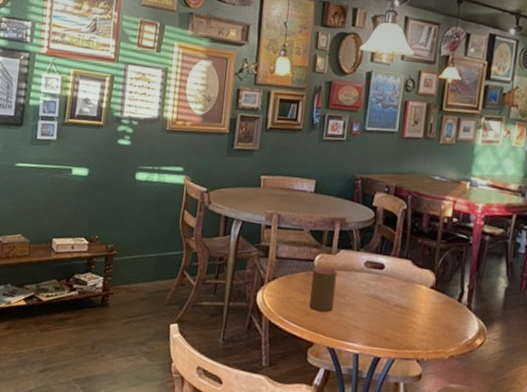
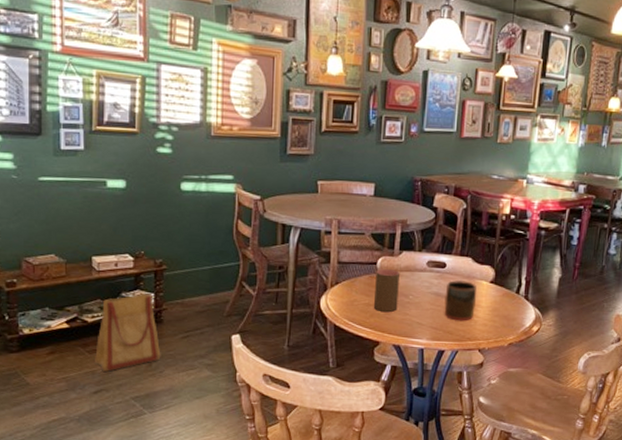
shopping bag: none [45,277,104,351] -> present [95,293,161,372]
mug: none [381,283,417,327] -> present [444,279,477,320]

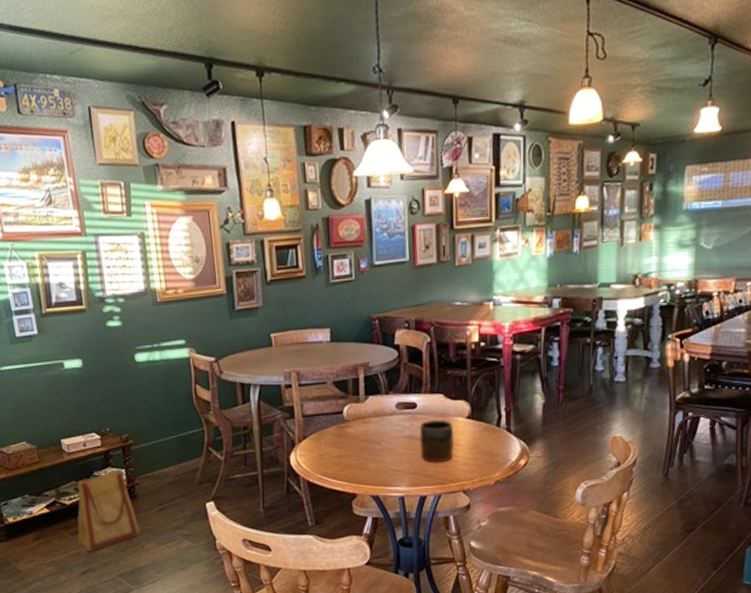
cup: present [373,269,400,313] -> none [343,416,371,463]

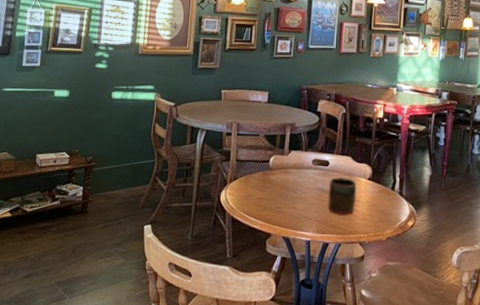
shopping bag: present [77,470,141,552] -> none [29,187,84,258]

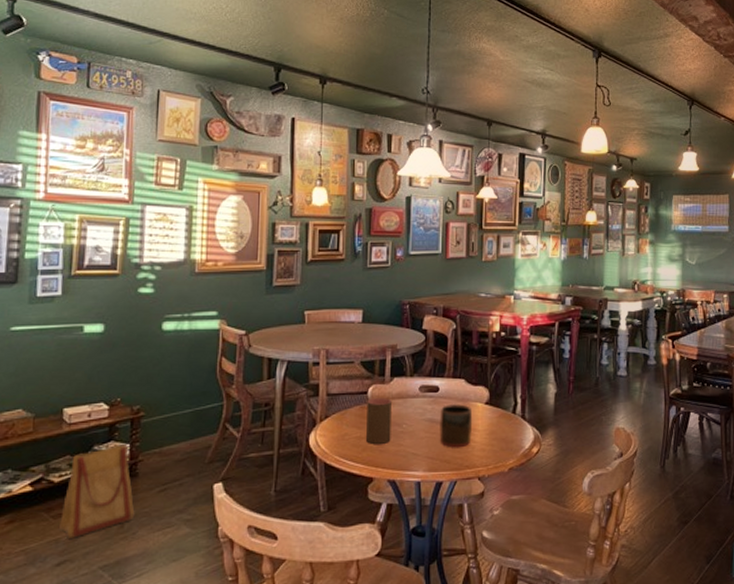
shopping bag: none [29,187,84,258] -> present [60,445,135,539]
cup: none [266,166,289,207] -> present [365,398,391,445]

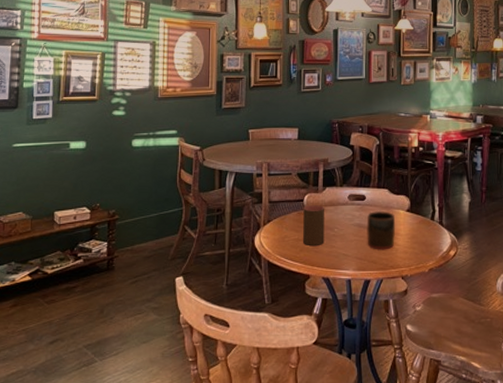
shopping bag: present [60,445,135,539] -> none [52,243,112,321]

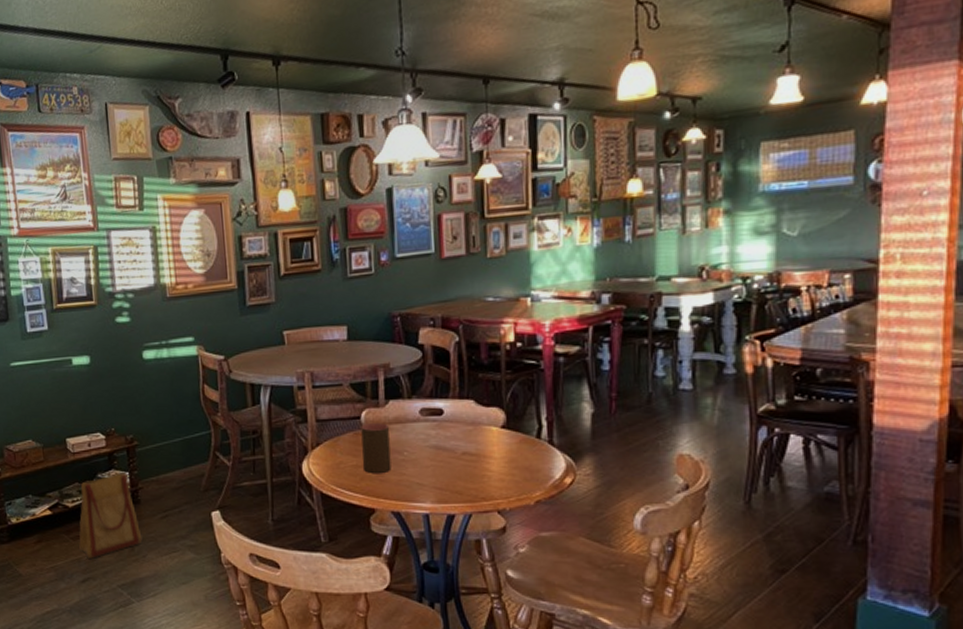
shopping bag: none [52,243,112,321] -> present [79,473,143,559]
mug: present [366,210,396,249] -> none [446,427,487,477]

